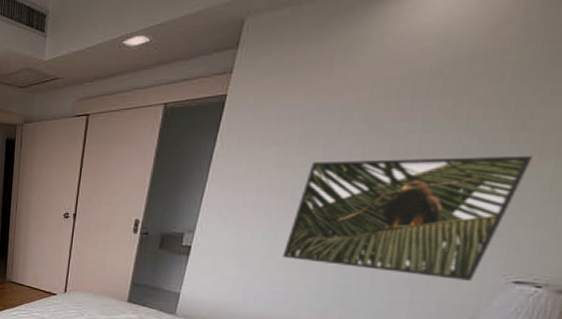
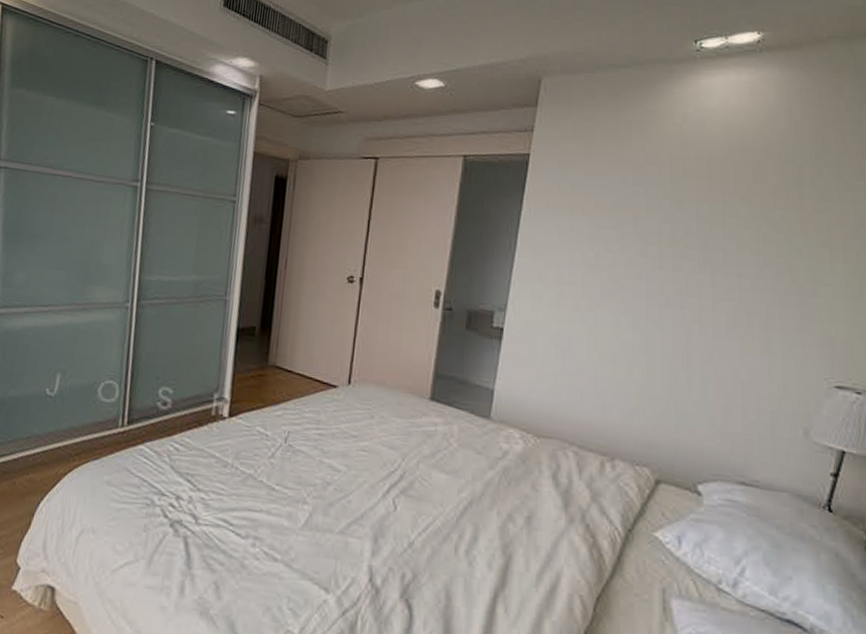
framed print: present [282,155,533,281] -> none [605,237,824,384]

